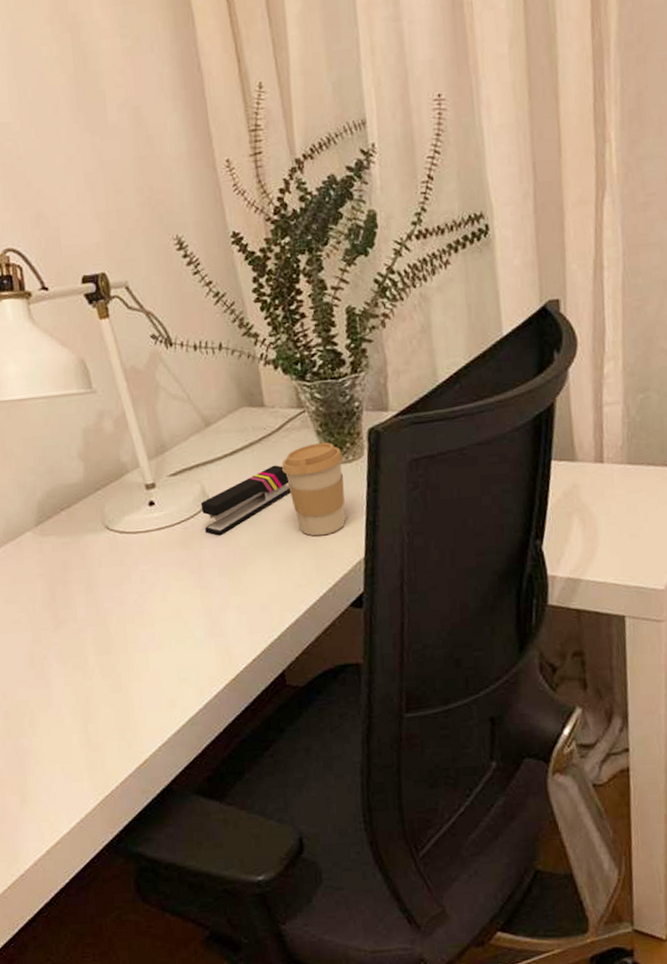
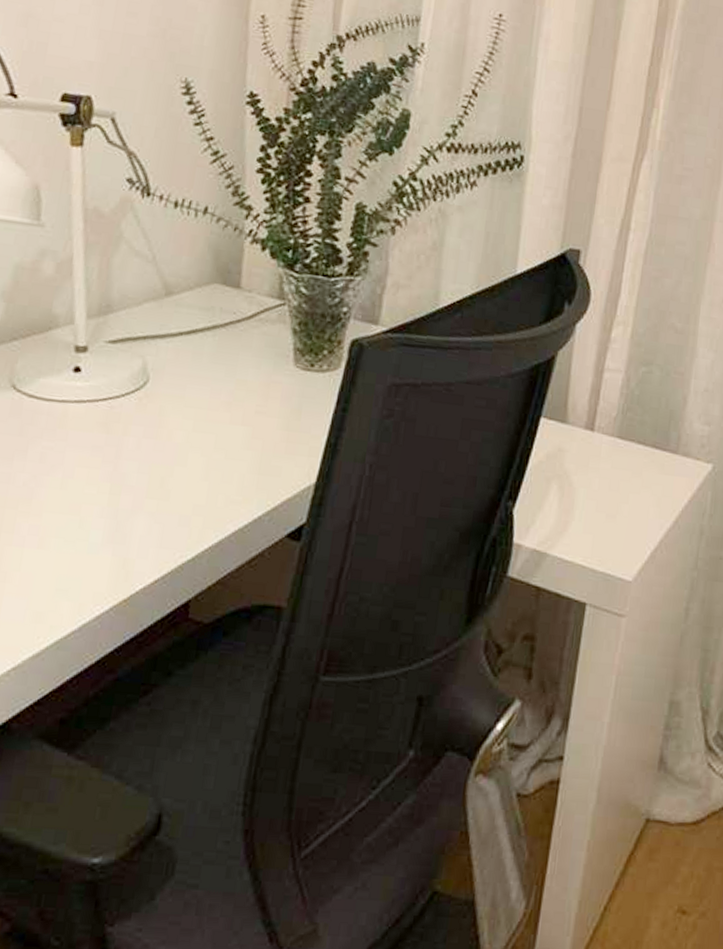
stapler: present [200,465,291,535] -> none [134,356,249,424]
coffee cup: present [282,442,345,536] -> none [244,342,317,449]

